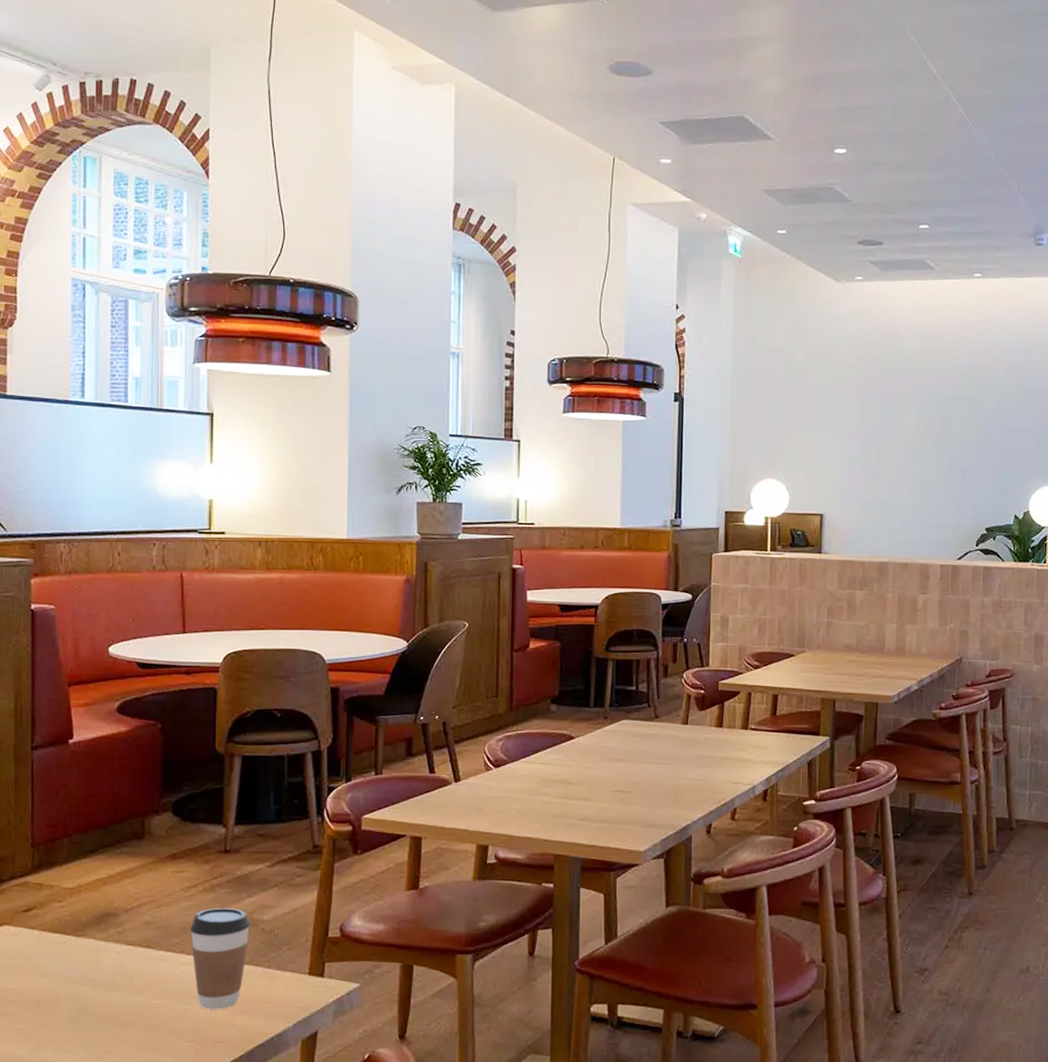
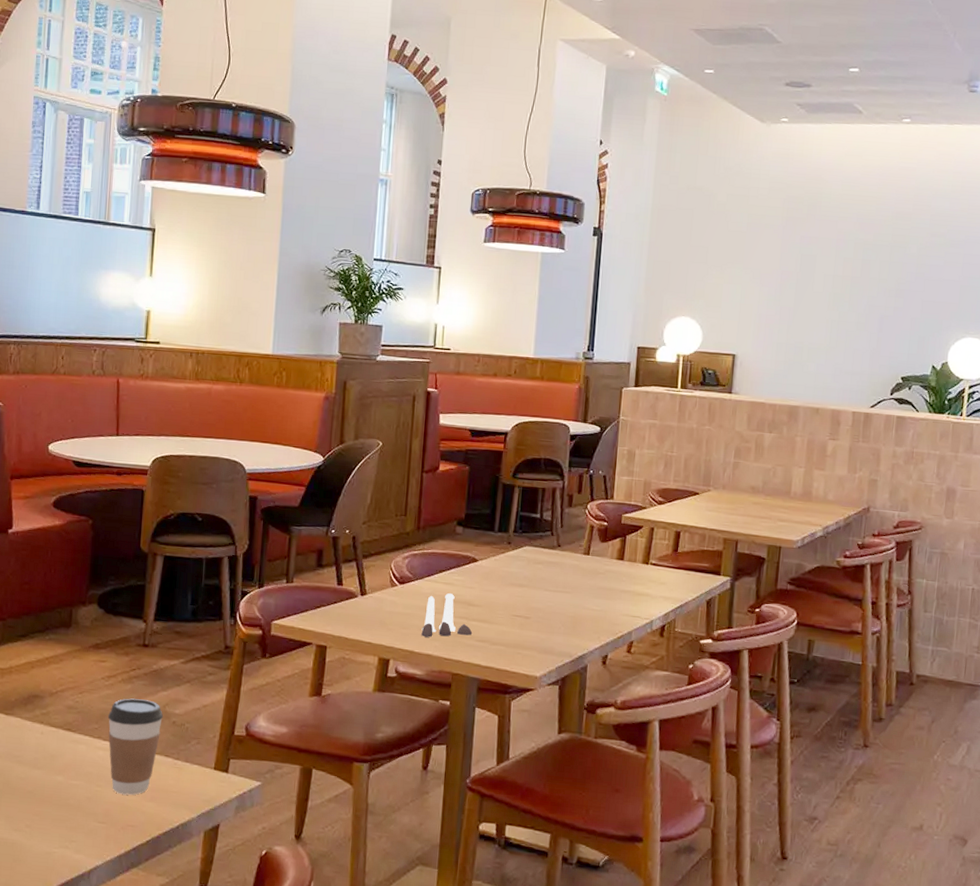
salt and pepper shaker set: none [520,773,573,820] -> present [421,593,473,637]

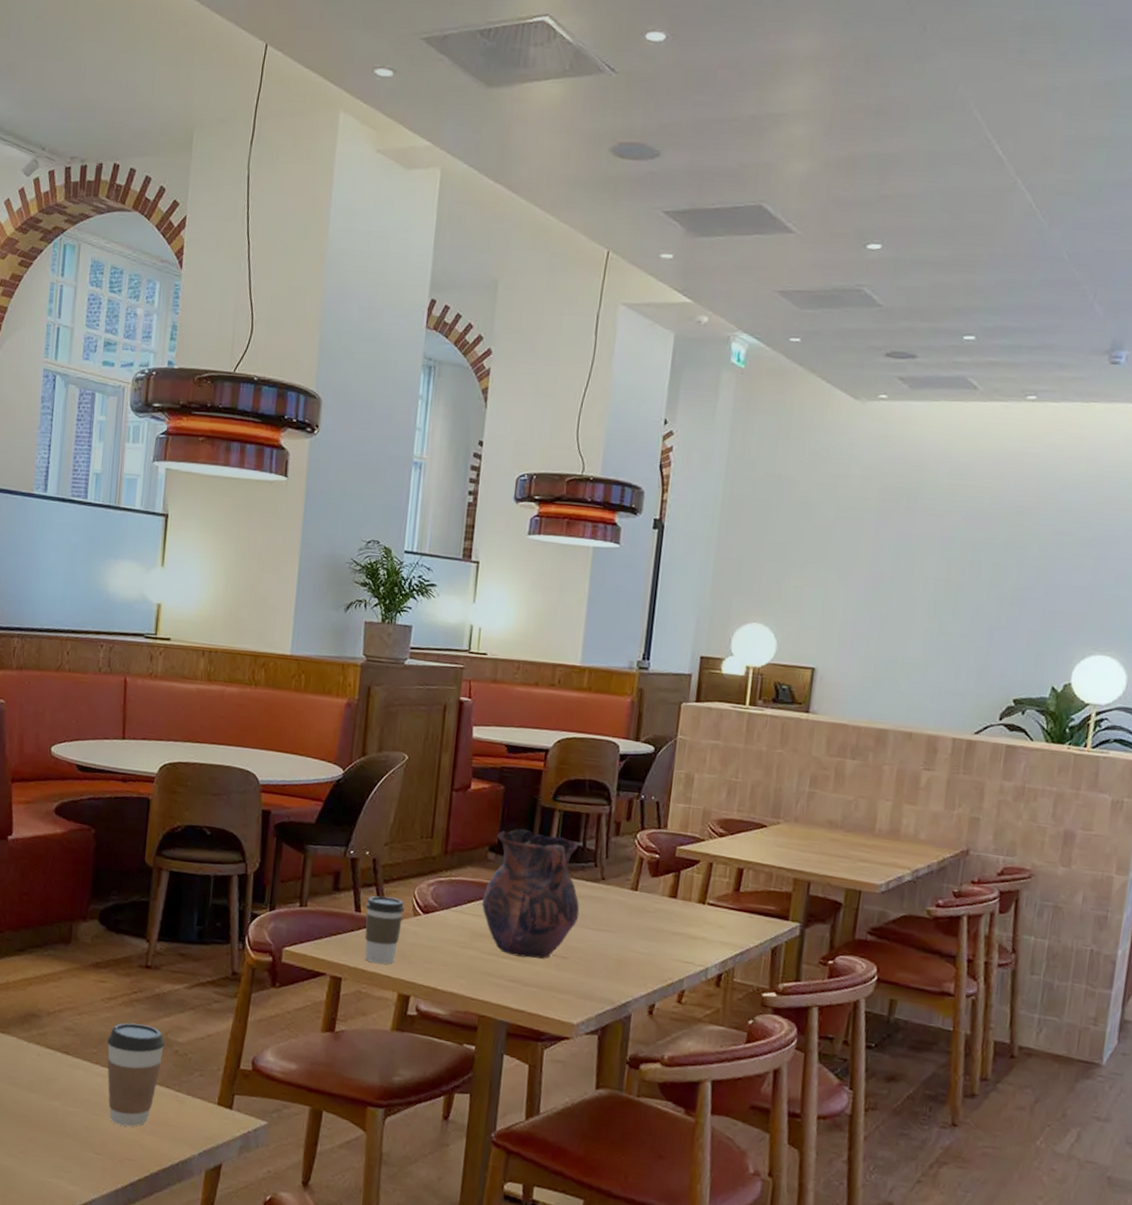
coffee cup: none [347,570,383,632] -> present [364,896,405,964]
salt and pepper shaker set: present [421,593,473,637] -> none [445,926,503,974]
vase: none [452,504,539,620] -> present [482,828,580,959]

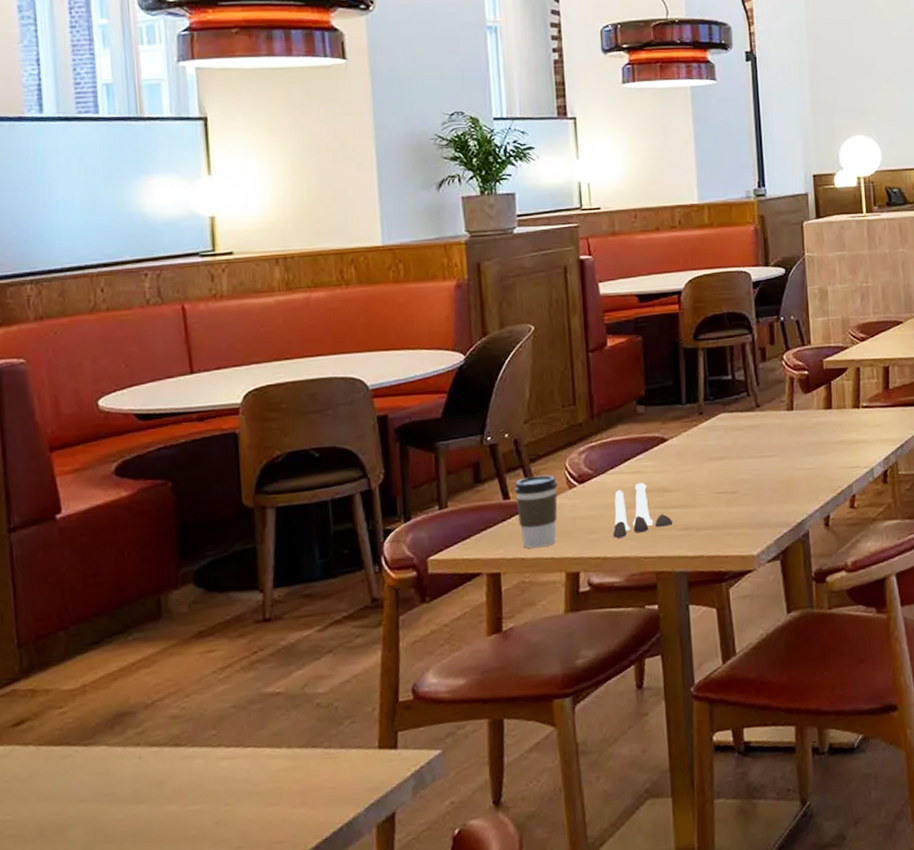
coffee cup: present [107,1023,166,1127] -> none [228,685,303,808]
salt and pepper shaker set: none [445,926,503,974] -> present [612,483,673,538]
vase: present [482,828,580,959] -> none [639,374,741,504]

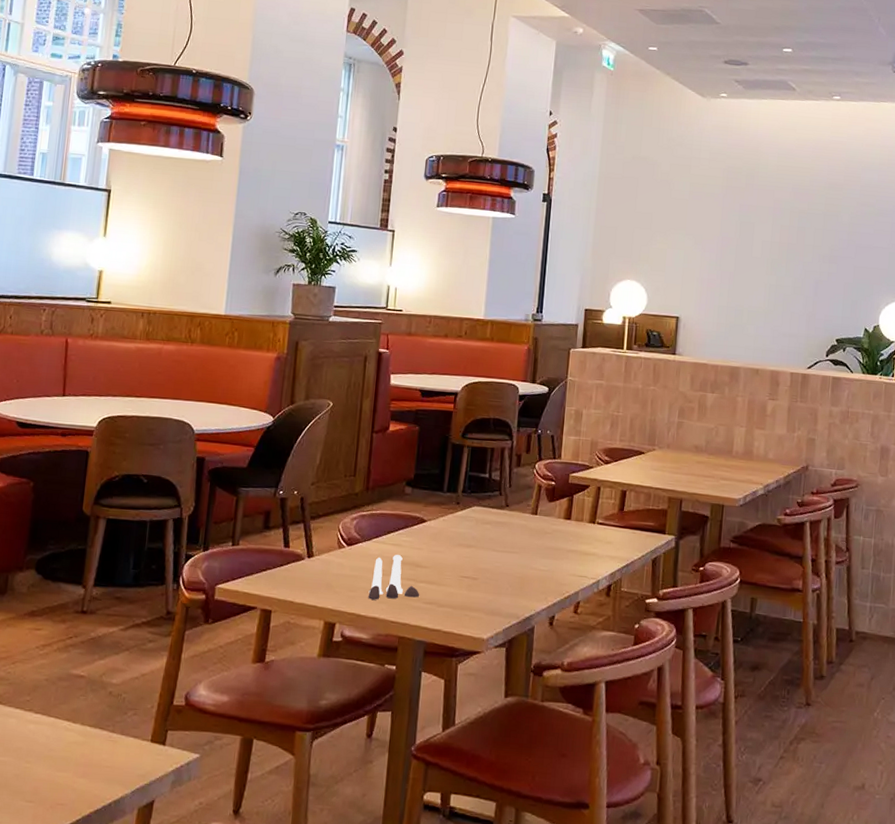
coffee cup: present [514,475,558,548] -> none [293,531,330,595]

